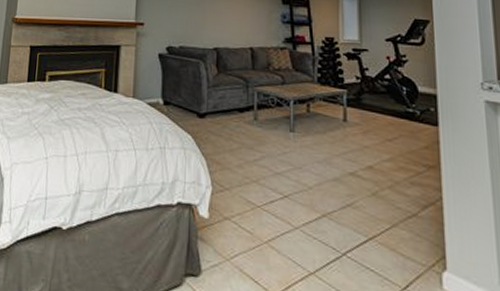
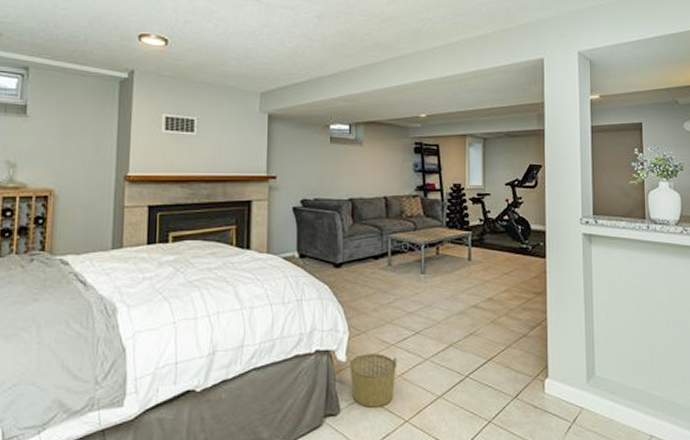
basket: none [211,212,264,275] -> present [349,353,398,408]

